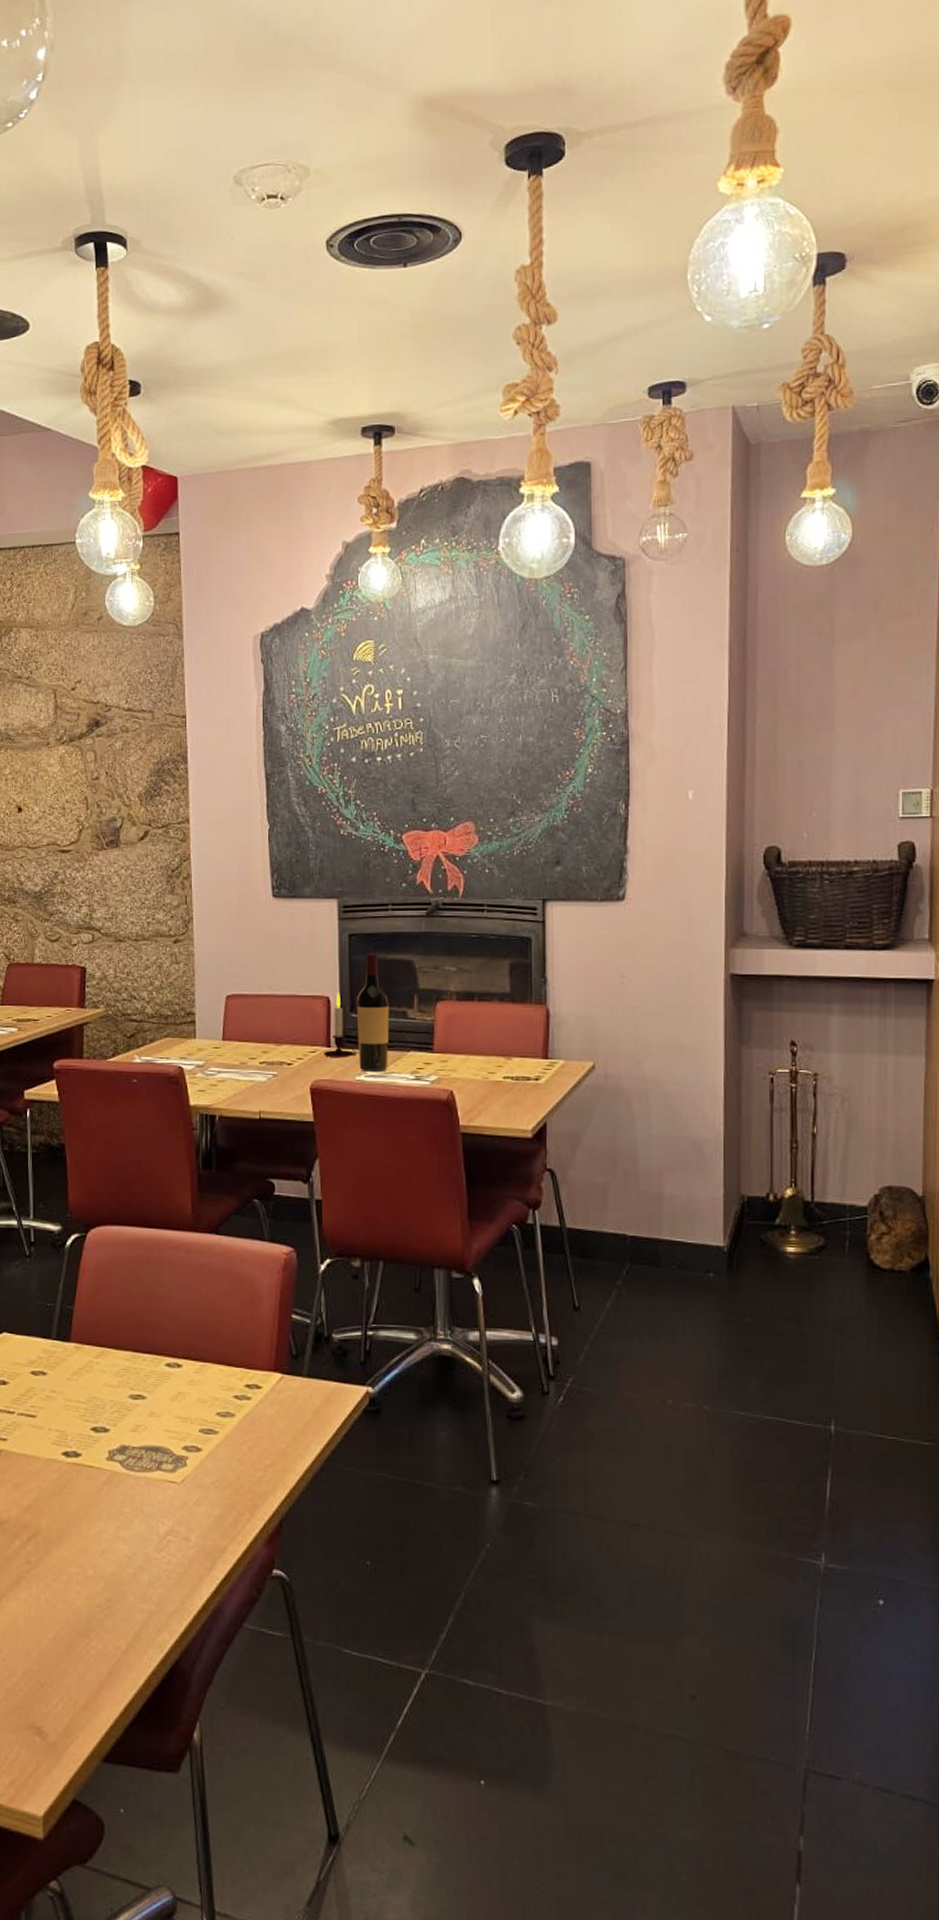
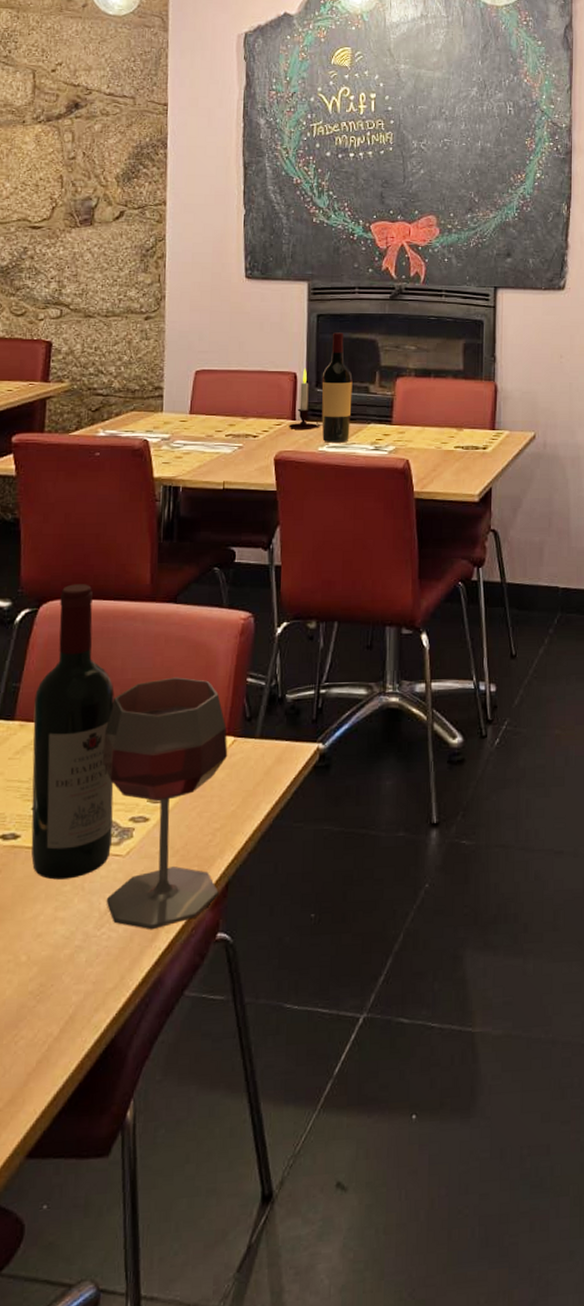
wine bottle: none [88,1211,166,1501] -> present [31,584,115,880]
wineglass: none [153,1309,276,1559] -> present [102,677,228,930]

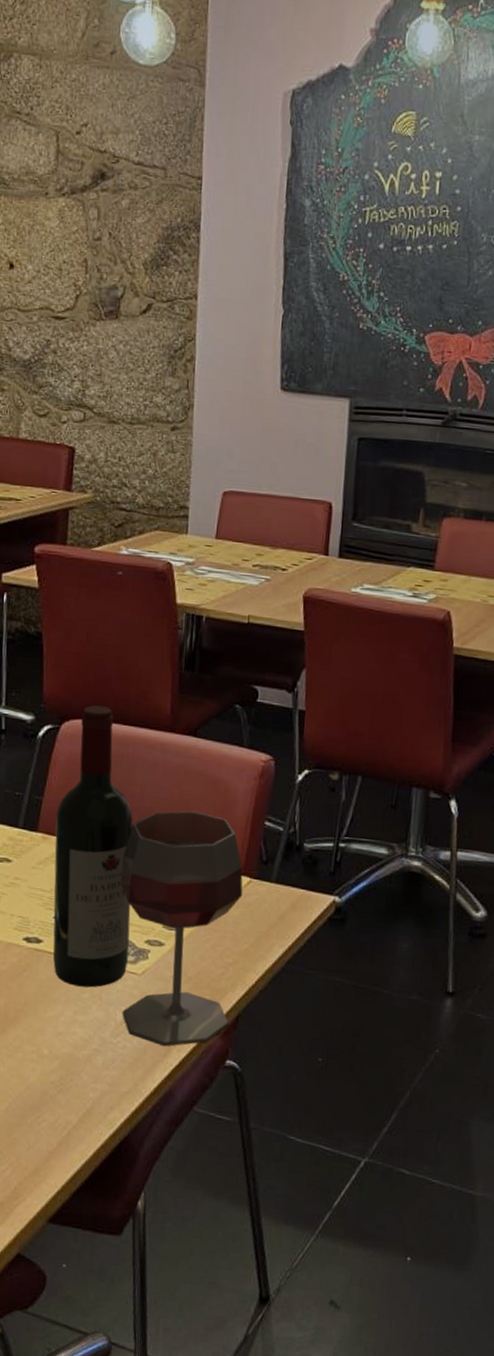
candle: present [289,368,323,431] -> none [320,497,358,568]
wine bottle: present [321,332,353,443] -> none [356,460,394,586]

